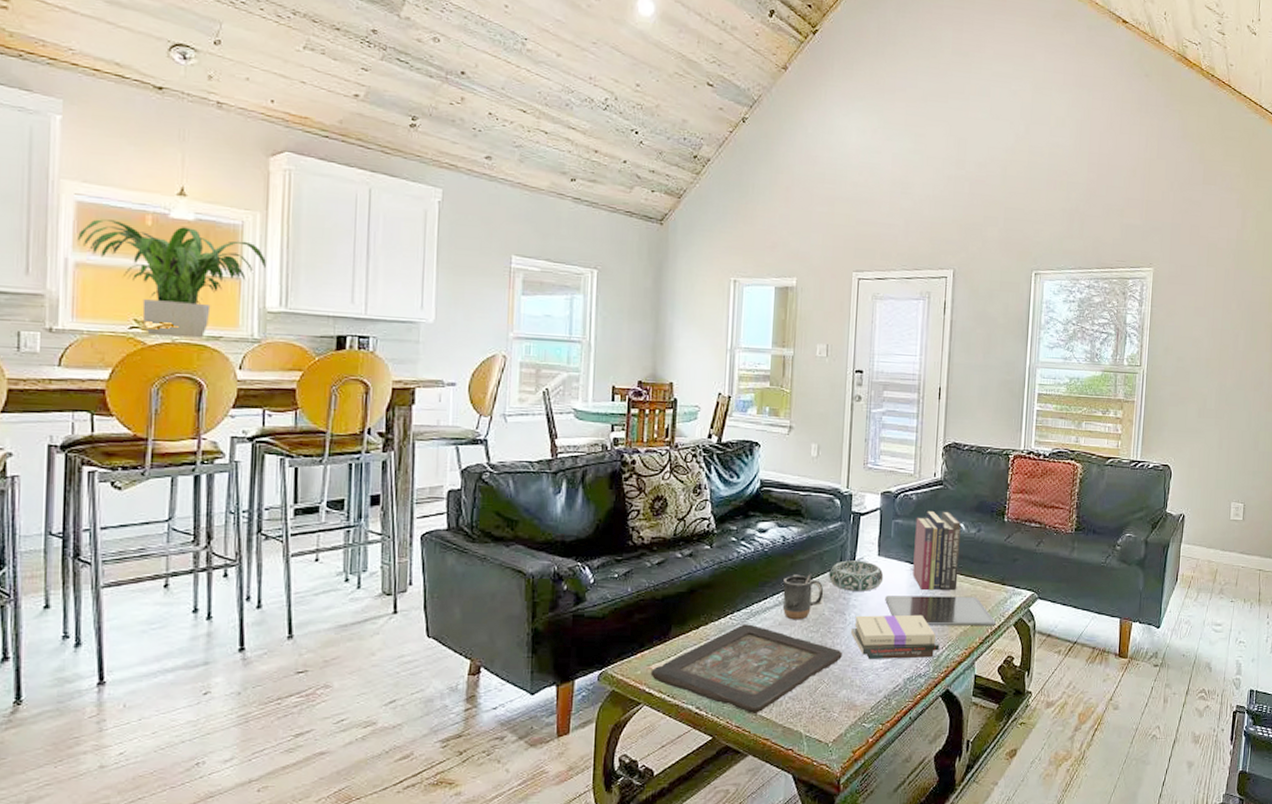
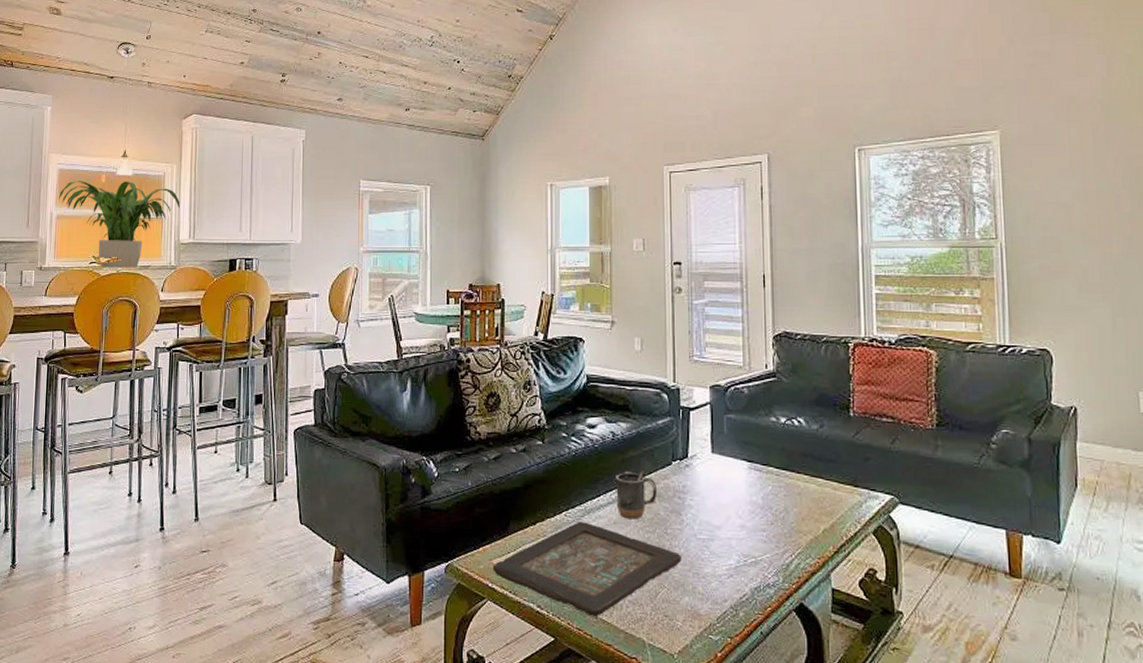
decorative bowl: present [829,560,884,591] -> none [661,457,720,491]
books: present [851,614,940,659] -> none [689,516,788,566]
tablet: present [885,596,996,625] -> none [723,496,851,533]
books: present [913,510,961,591] -> none [750,404,802,492]

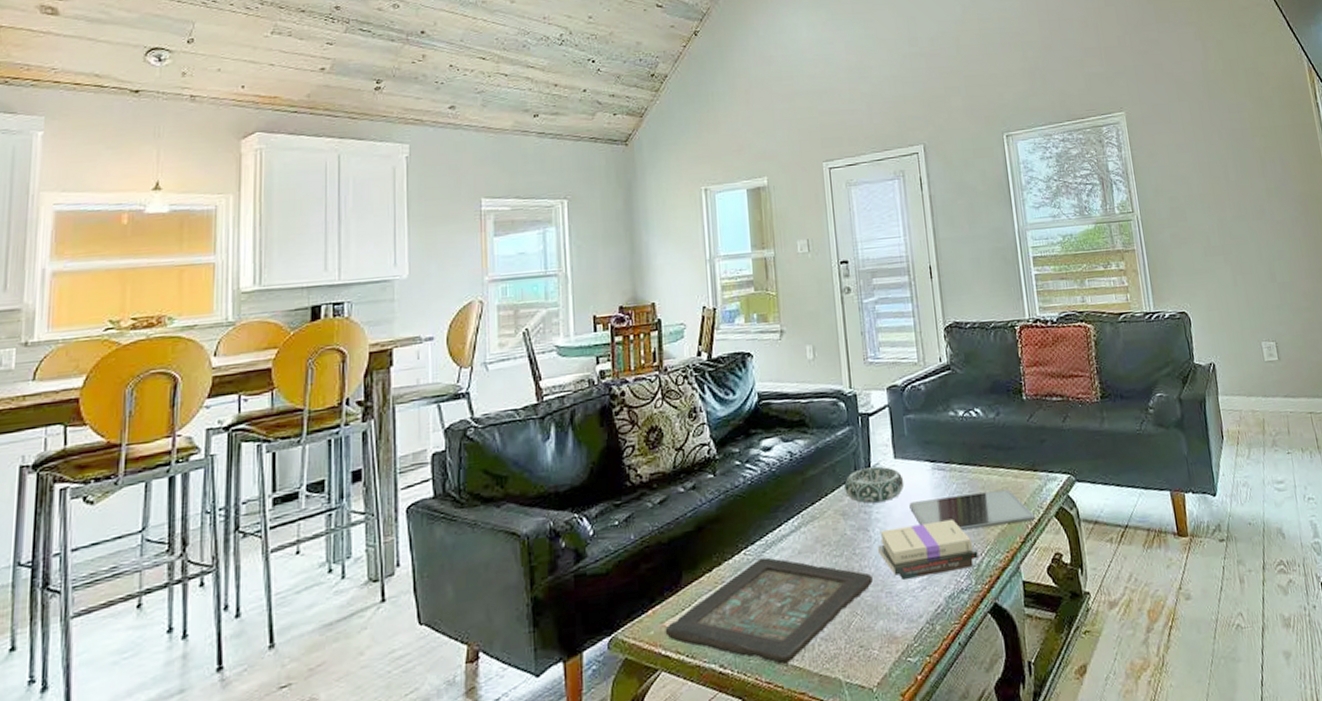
potted plant: present [58,181,180,268] -> none [54,220,239,335]
mug: present [616,470,658,519] -> none [797,489,843,546]
decorative bowl: none [661,457,720,491] -> present [844,466,904,504]
books: none [689,516,788,566] -> present [878,518,979,580]
tablet: none [723,496,851,533] -> present [909,489,1035,530]

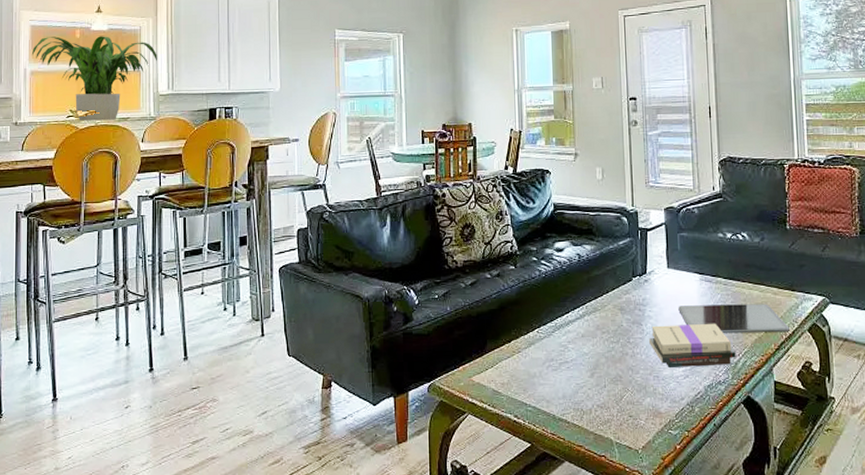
potted plant: none [54,220,239,335] -> present [31,36,157,121]
decorative tray: present [665,557,873,665] -> none [472,337,643,422]
decorative bowl: present [844,466,904,504] -> none [623,273,675,303]

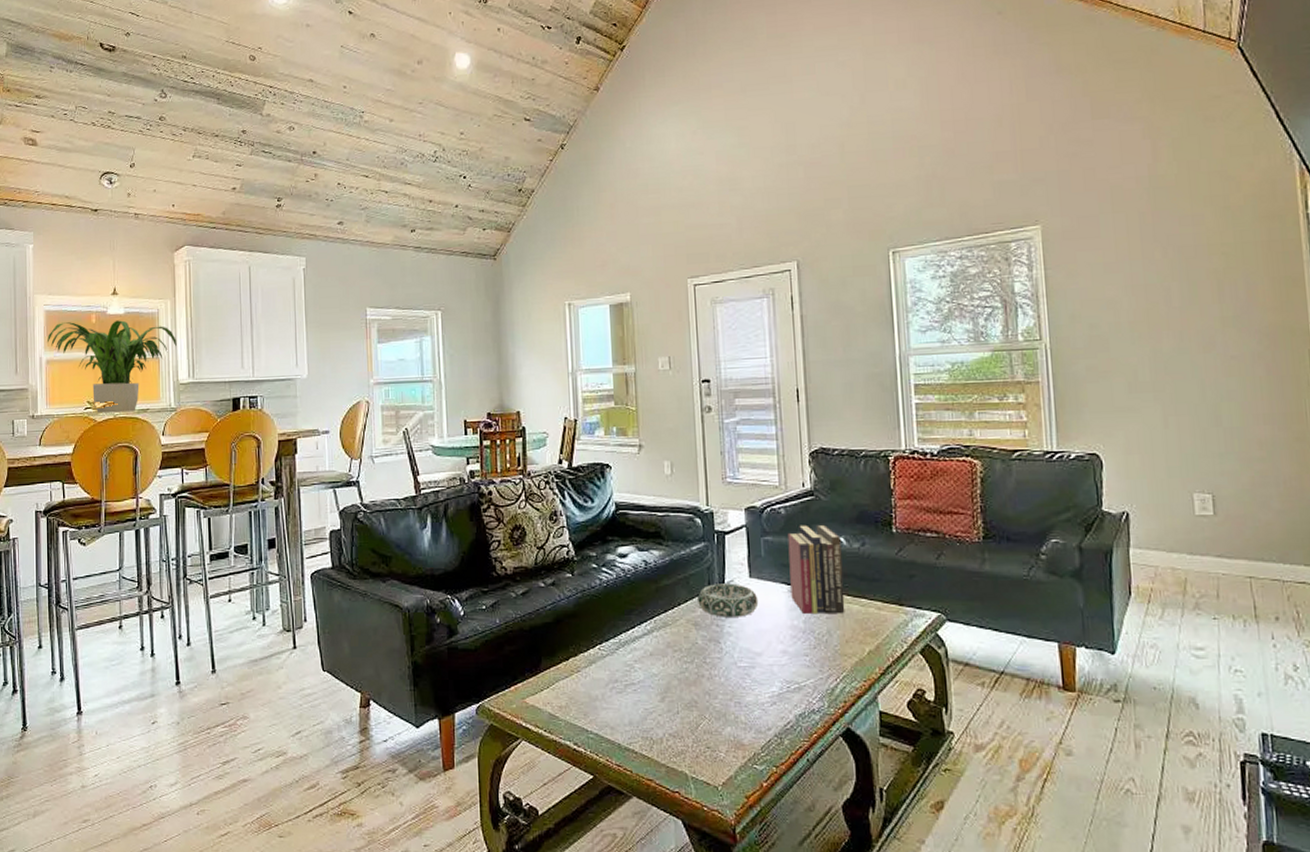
decorative bowl: none [623,273,675,303] -> present [697,583,759,617]
books: present [649,323,736,367] -> none [729,642,833,692]
tablet: present [678,304,790,333] -> none [763,620,897,653]
books: none [700,222,747,300] -> present [787,524,845,615]

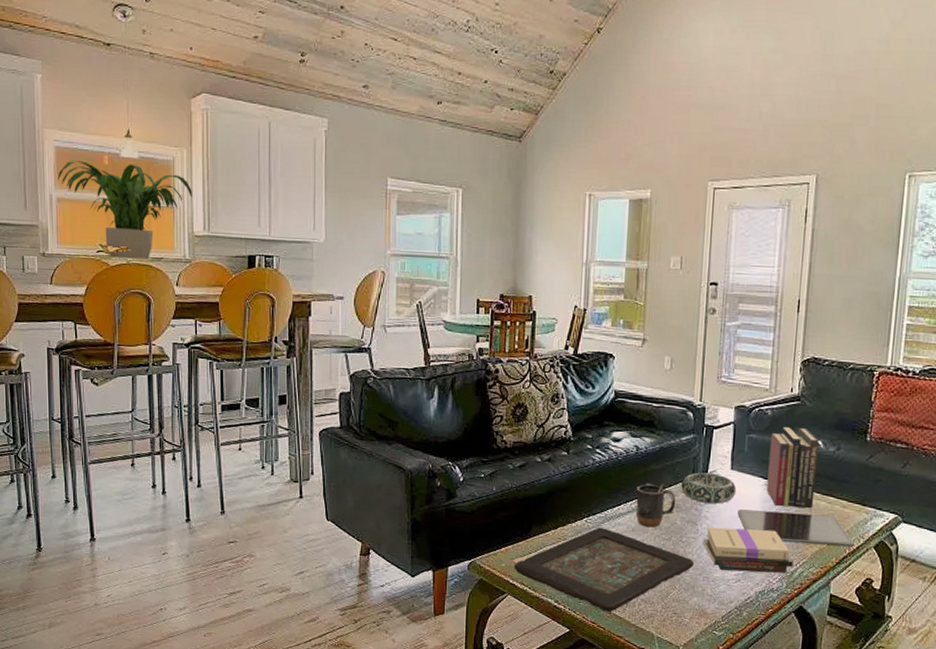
decorative tray: none [525,655,722,753] -> present [514,527,694,613]
mug: none [650,599,695,650] -> present [636,483,676,528]
books: none [729,642,833,692] -> present [703,526,794,574]
tablet: none [763,620,897,653] -> present [737,509,854,546]

